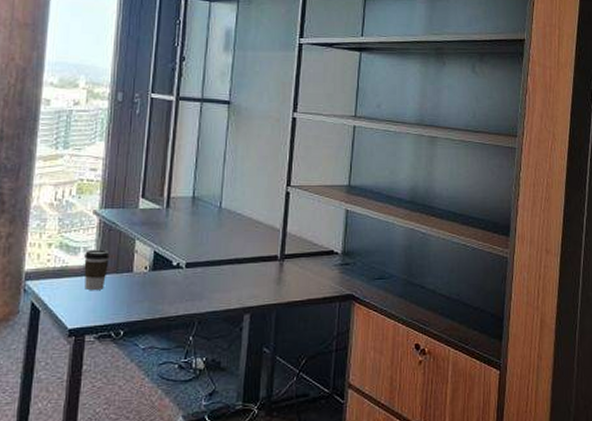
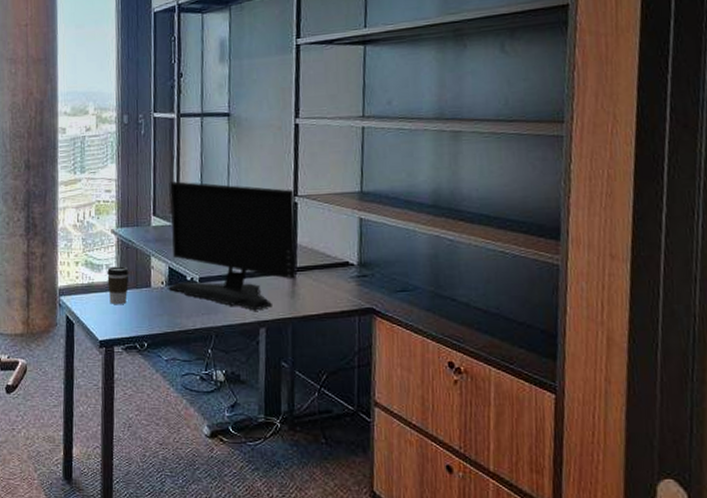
computer monitor: none [150,164,287,297] -> present [167,181,296,311]

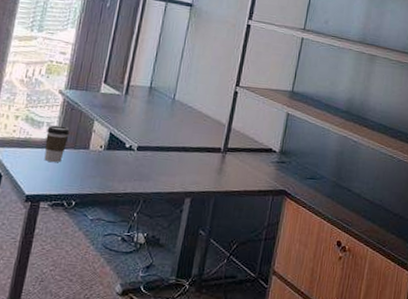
computer monitor: present [167,181,296,311] -> none [104,55,236,182]

